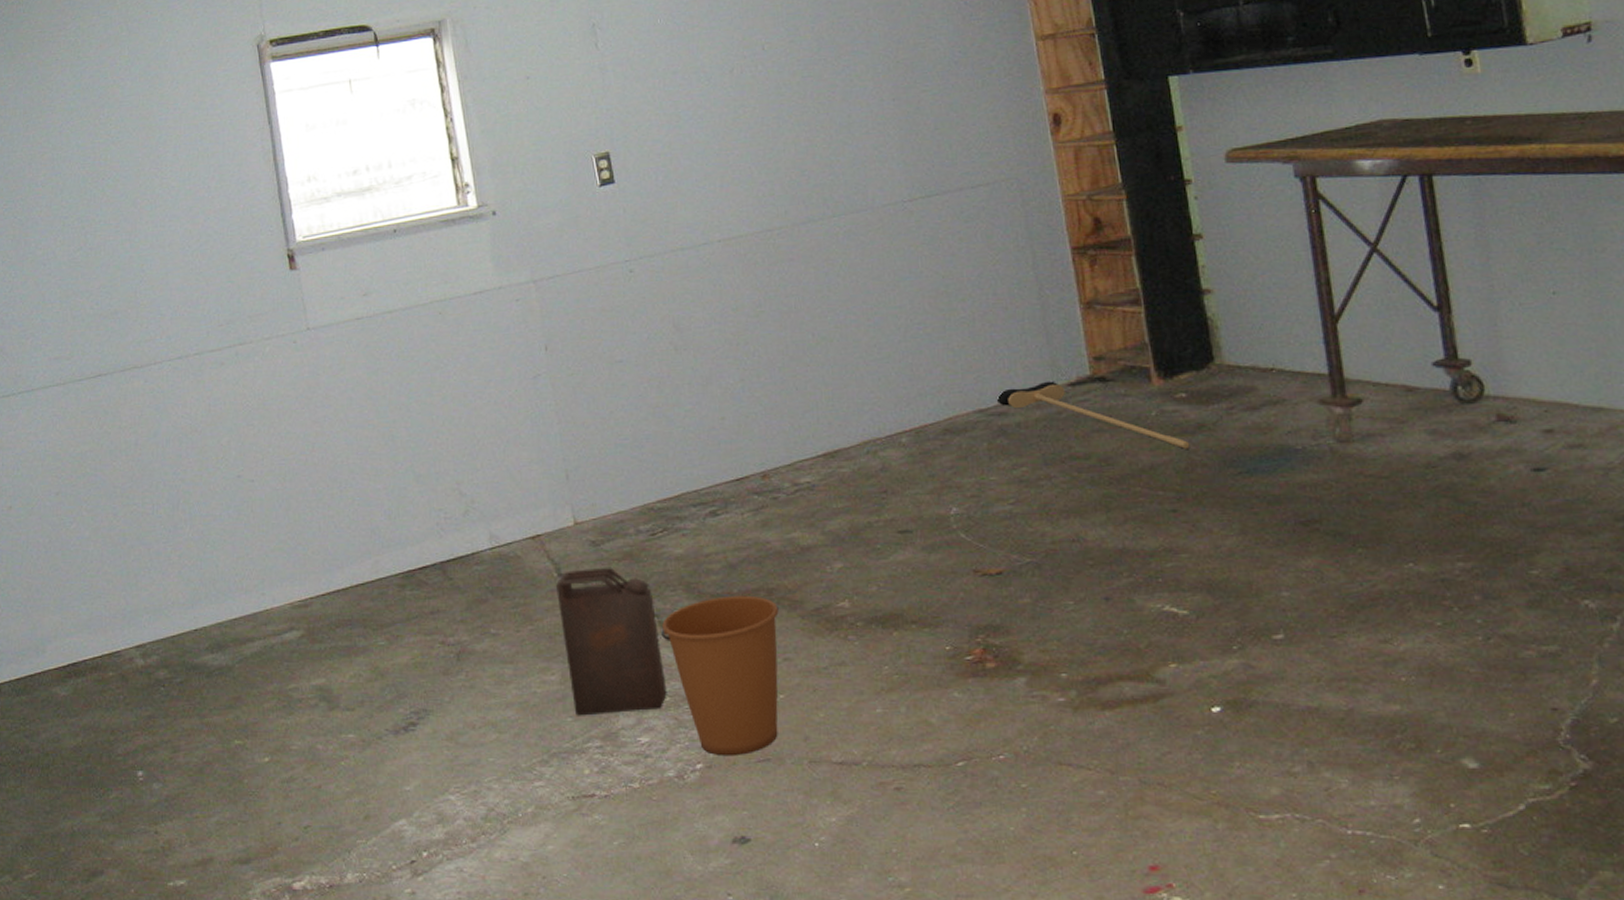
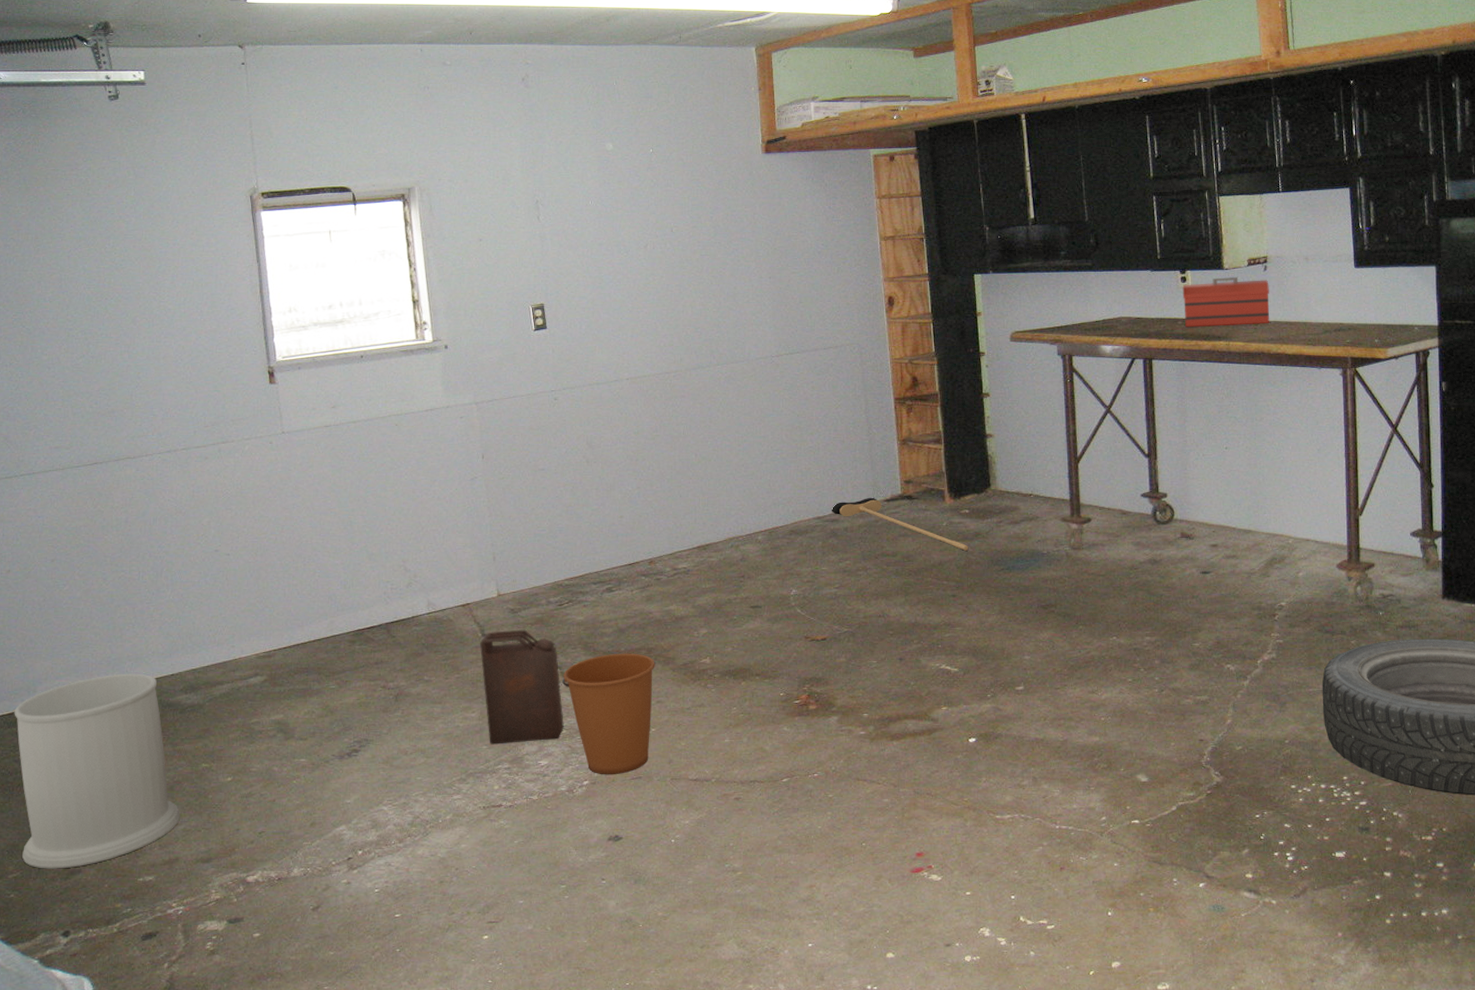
trash can: none [22,629,213,869] -> present [14,673,181,869]
toolbox: none [1467,54,1604,129] -> present [1182,277,1270,328]

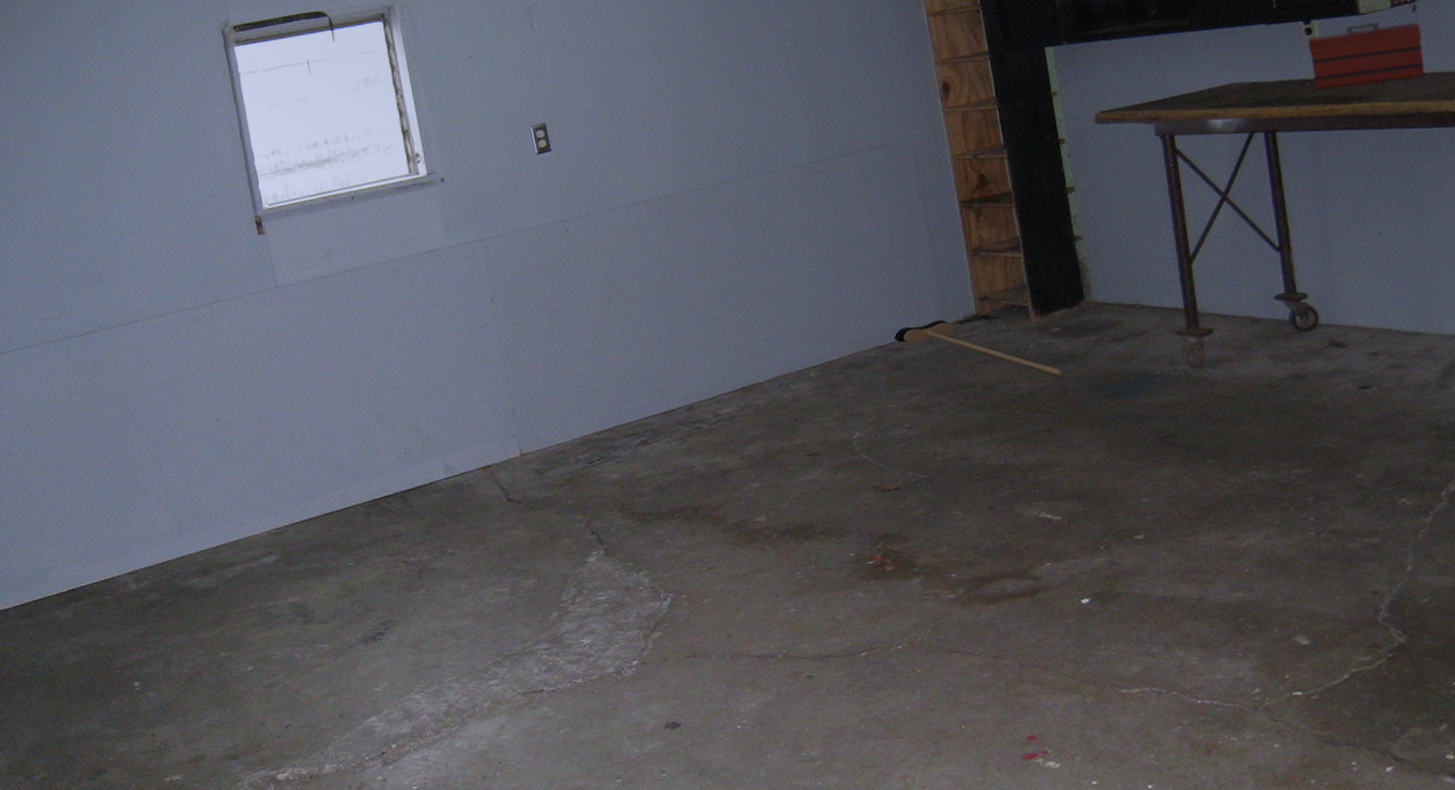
trash can: present [14,673,181,869] -> none [27,557,203,769]
fuel can: present [480,629,564,745] -> none [505,492,606,623]
bucket: present [562,653,656,774] -> none [599,513,704,653]

